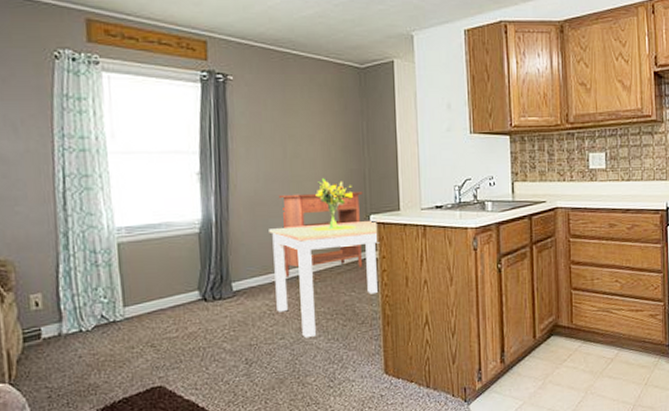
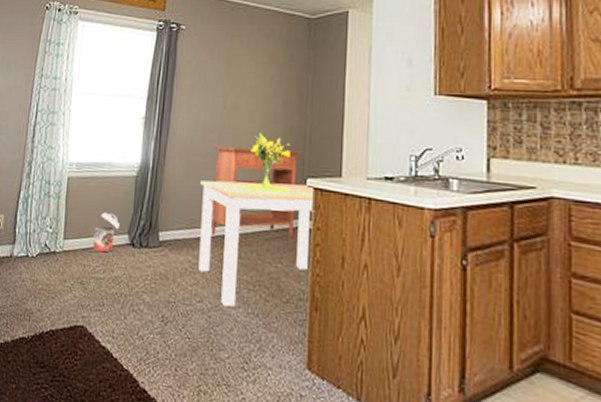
trash can: none [159,272,188,313] -> present [93,212,120,253]

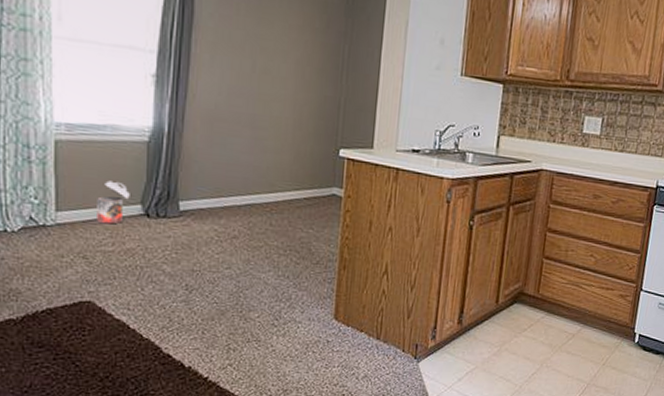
dining table: present [198,180,316,307] -> none [226,148,349,272]
console table: present [211,146,301,236] -> none [239,112,335,204]
bouquet: present [241,133,291,194] -> none [272,101,324,163]

